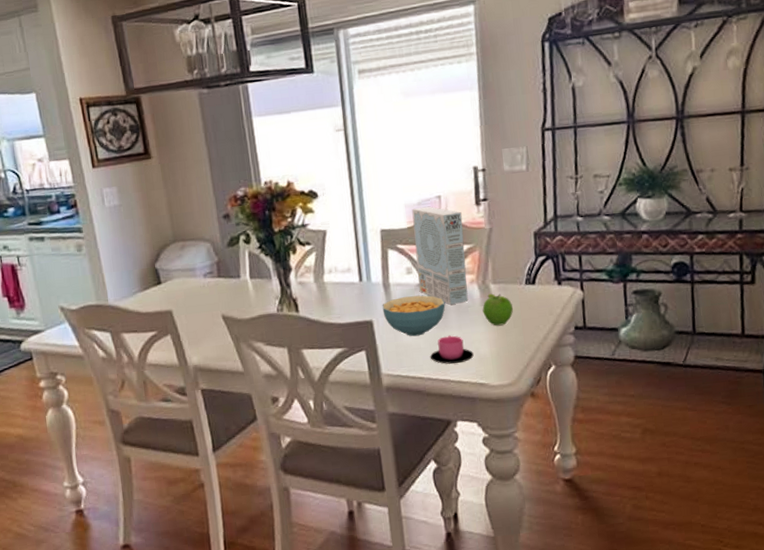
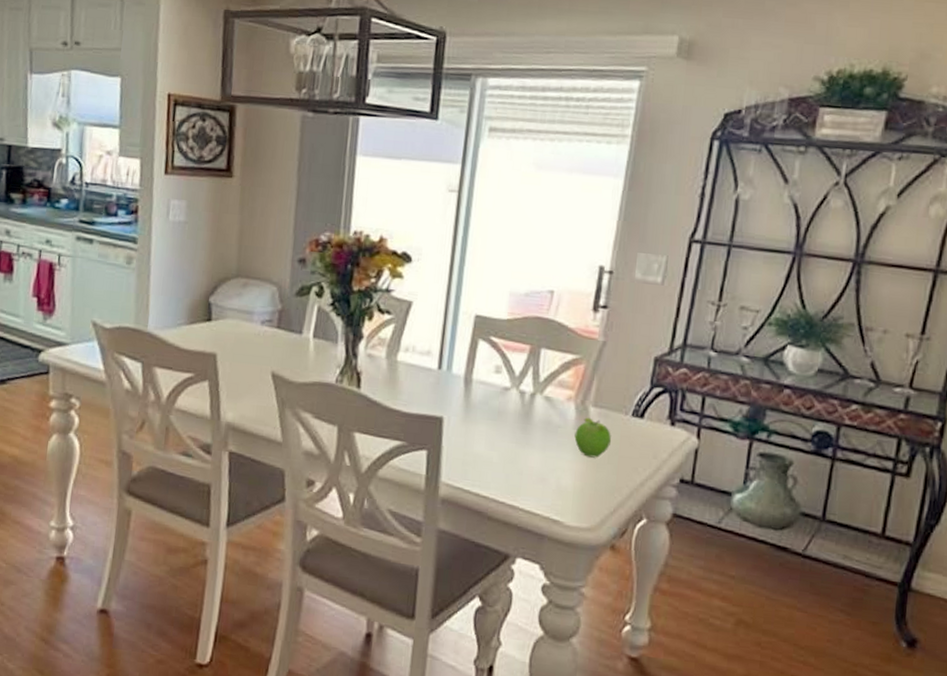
cereal bowl: present [382,295,445,337] -> none [457,398,532,448]
cereal box: present [412,206,468,305] -> none [505,299,574,421]
cup: present [430,335,474,364] -> none [501,454,553,491]

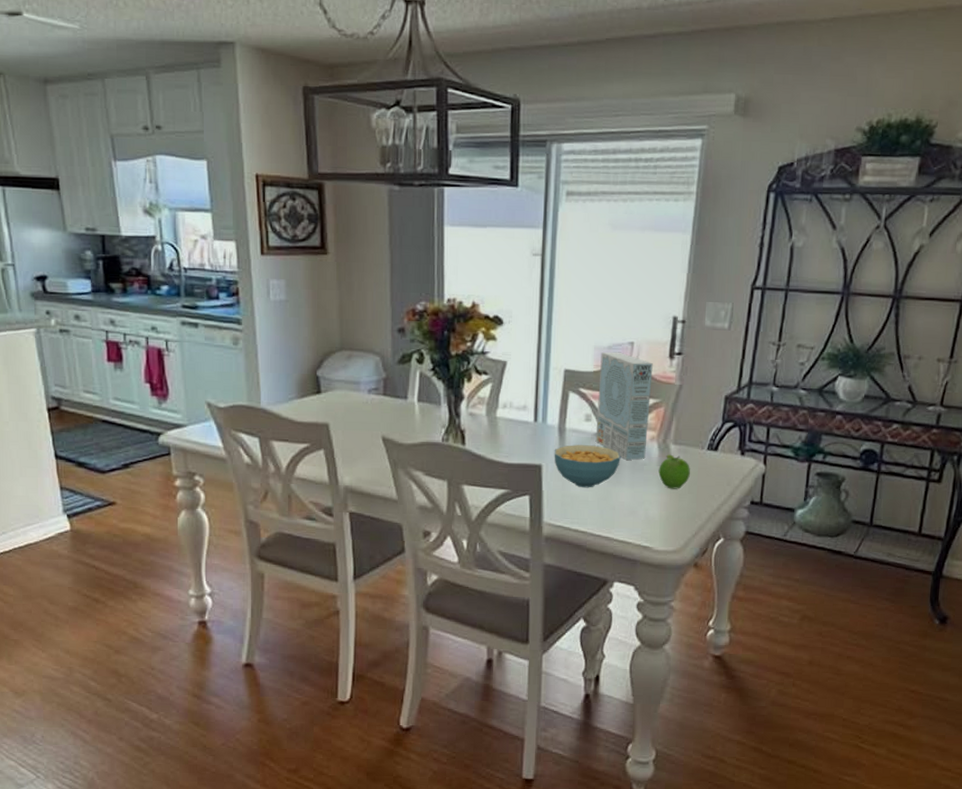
cereal bowl: none [457,398,532,448] -> present [554,445,621,488]
cereal box: none [505,299,574,421] -> present [595,351,653,460]

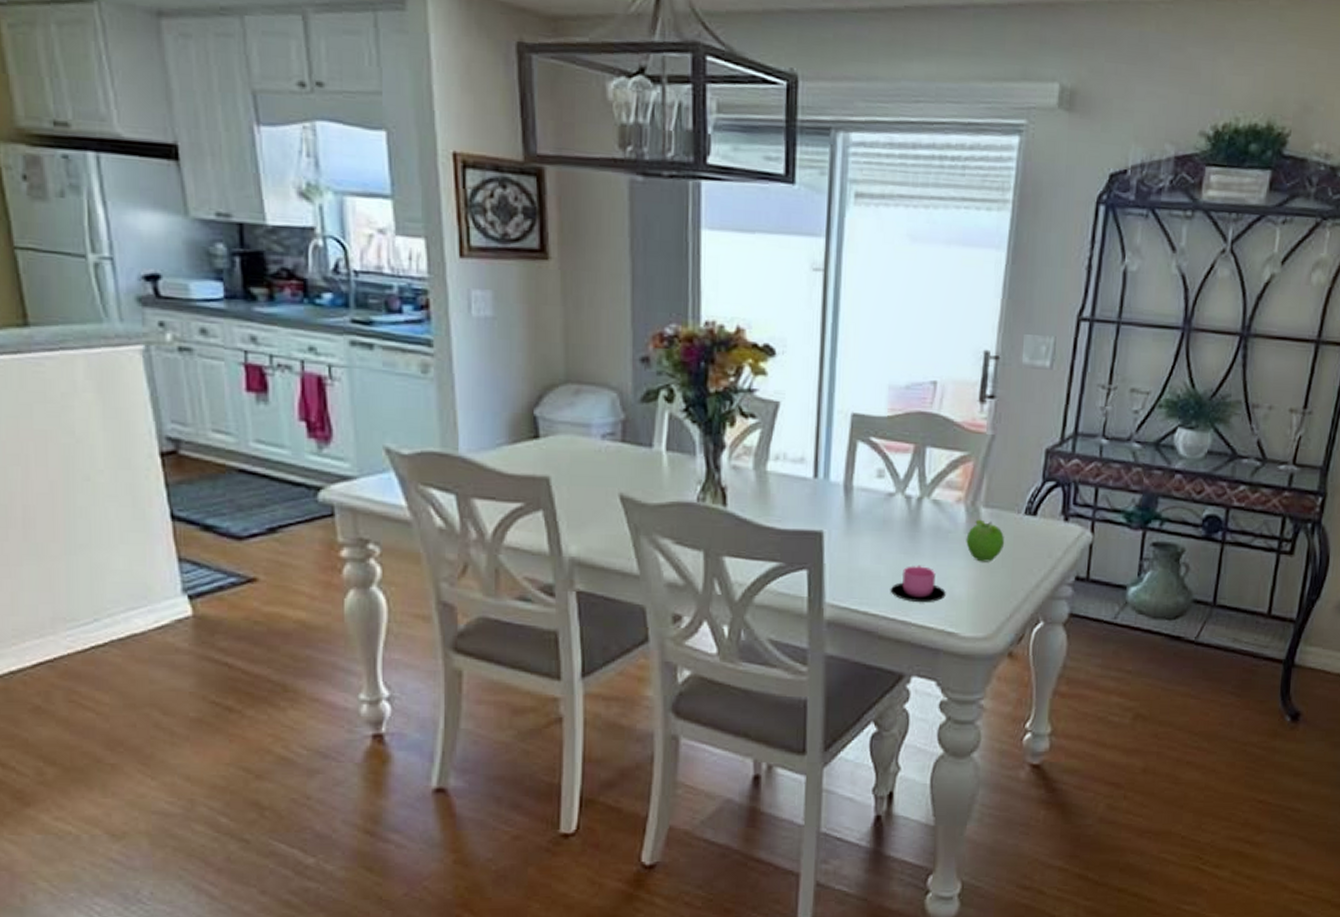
cereal bowl: present [554,445,621,488] -> none [838,507,920,561]
cereal box: present [595,351,653,460] -> none [889,392,960,526]
cup: none [596,491,642,523] -> present [890,564,946,603]

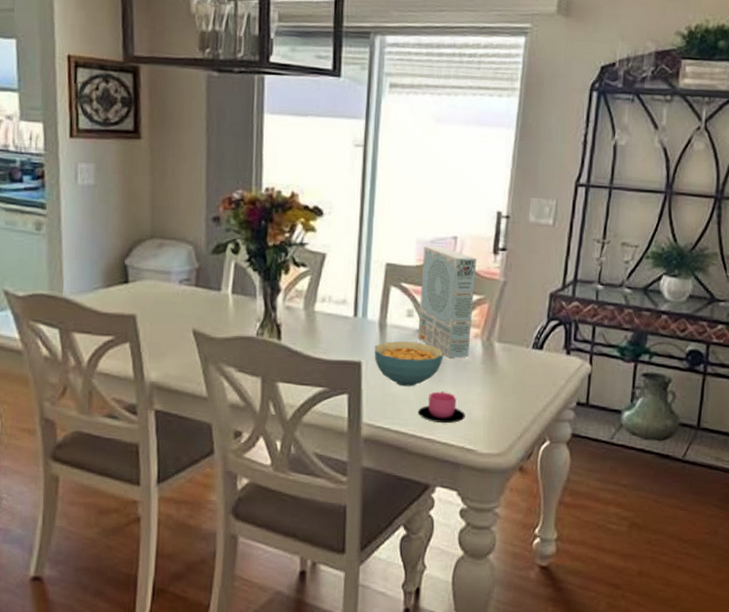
cereal bowl: none [838,507,920,561] -> present [374,341,443,387]
cereal box: none [889,392,960,526] -> present [417,245,477,358]
fruit: present [966,519,1004,562] -> none [482,352,515,389]

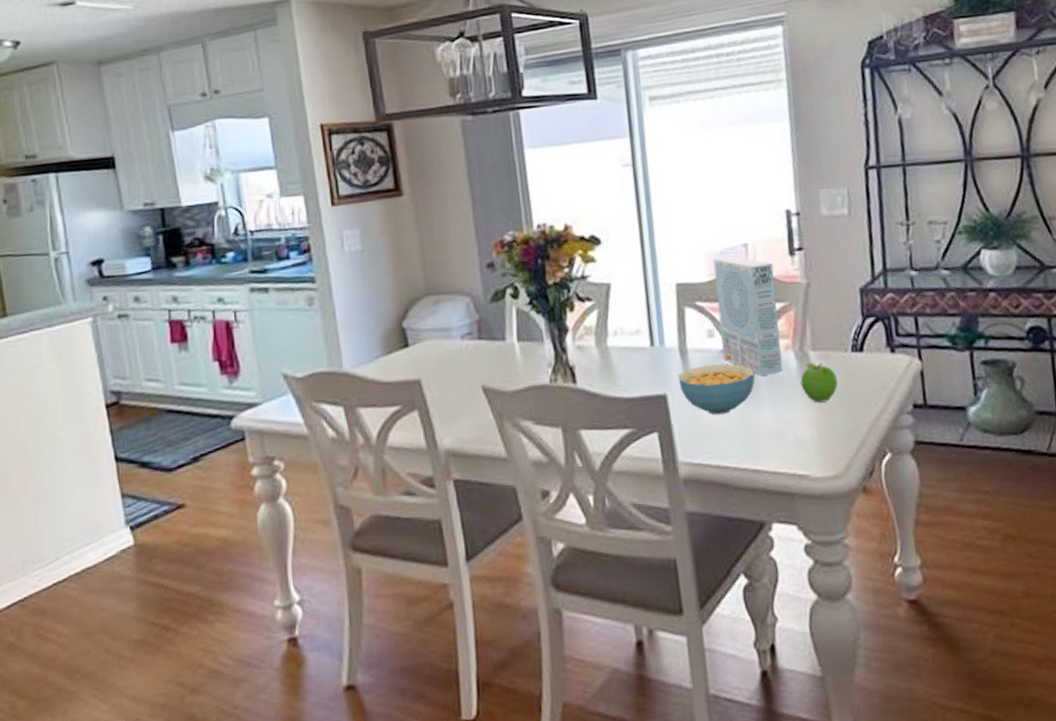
cup: present [417,390,465,424] -> none [737,413,791,450]
fruit: none [482,352,515,389] -> present [800,362,838,403]

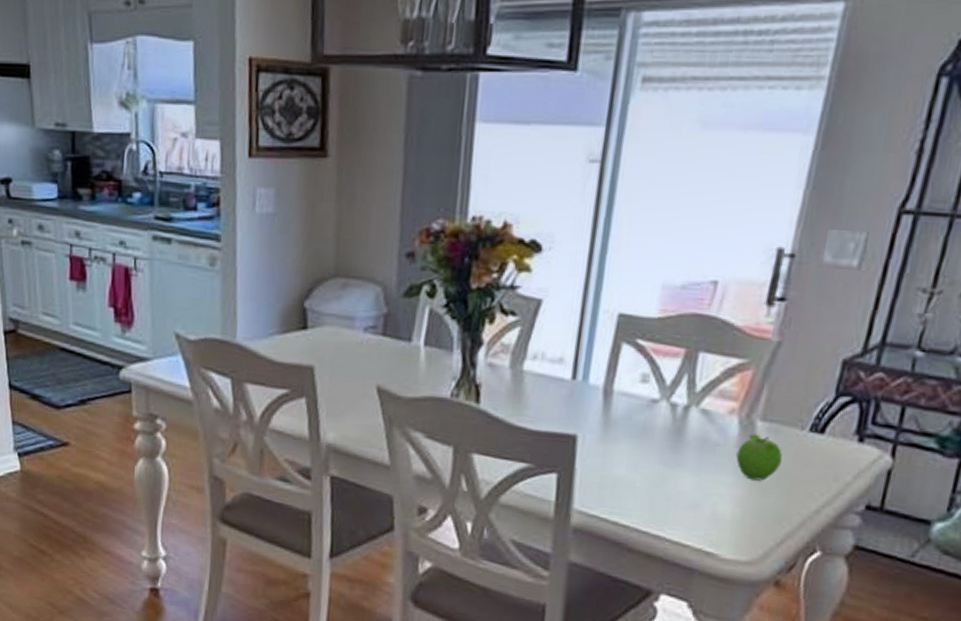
cereal bowl: present [678,363,755,415] -> none [594,412,685,470]
cereal box: present [713,256,783,376] -> none [652,292,743,438]

